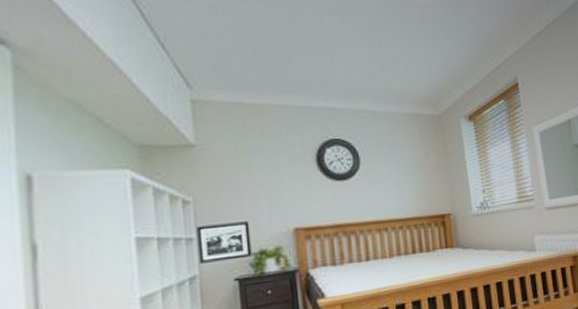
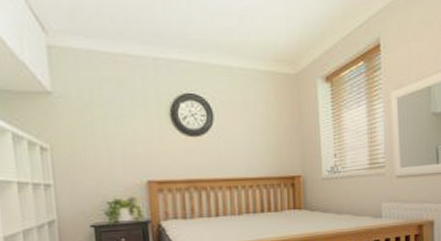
picture frame: present [197,221,252,264] -> none [54,171,107,209]

